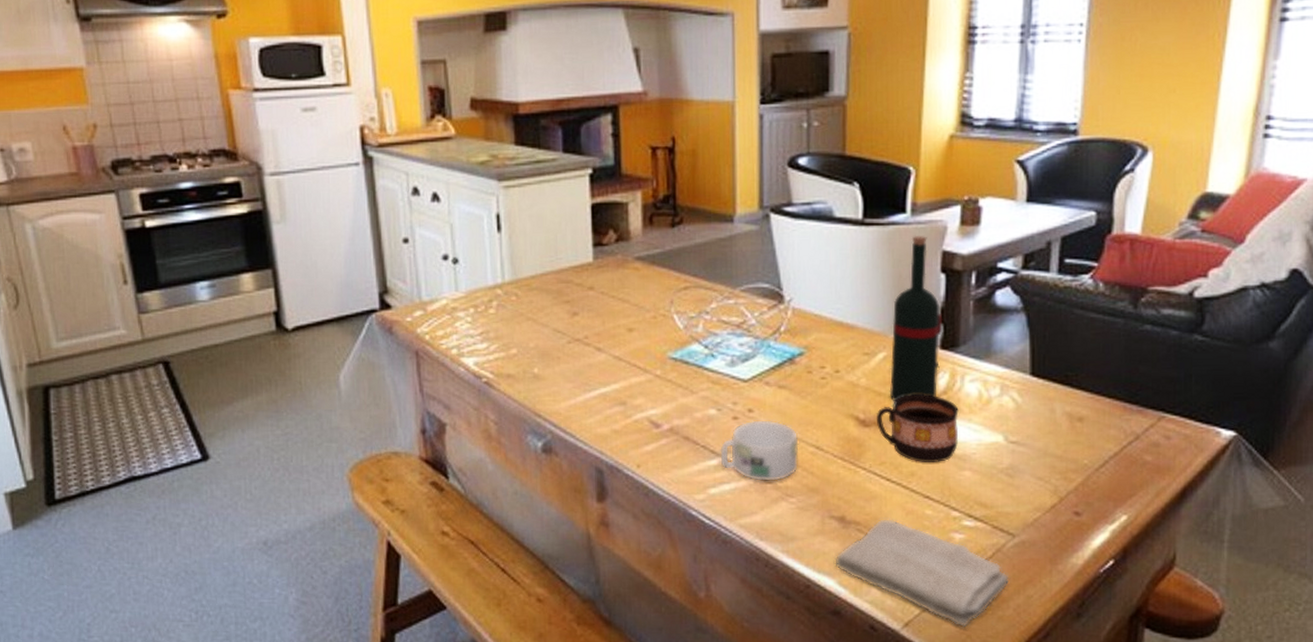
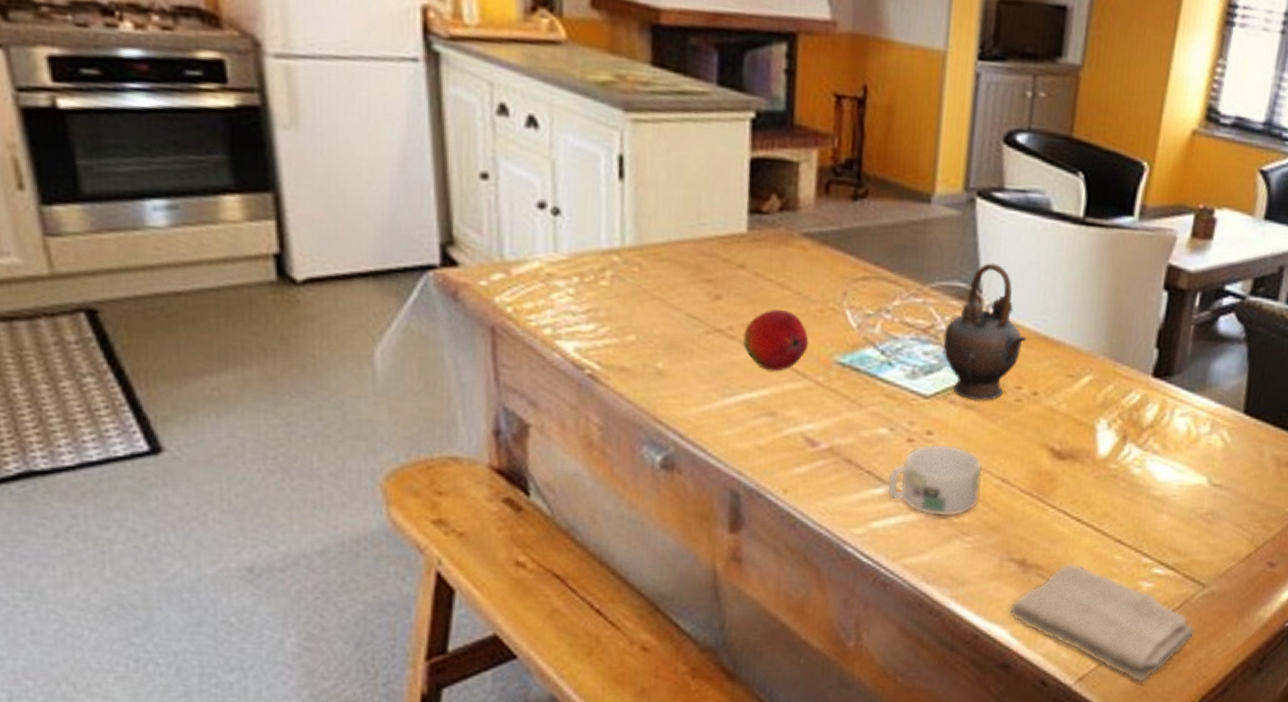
fruit: none [595,320,647,369] -> present [742,310,809,371]
teapot: none [754,265,825,381] -> present [943,263,1028,401]
cup: present [876,394,959,463] -> none [1072,426,1164,504]
wine bottle: present [889,235,943,402] -> none [1091,243,1160,433]

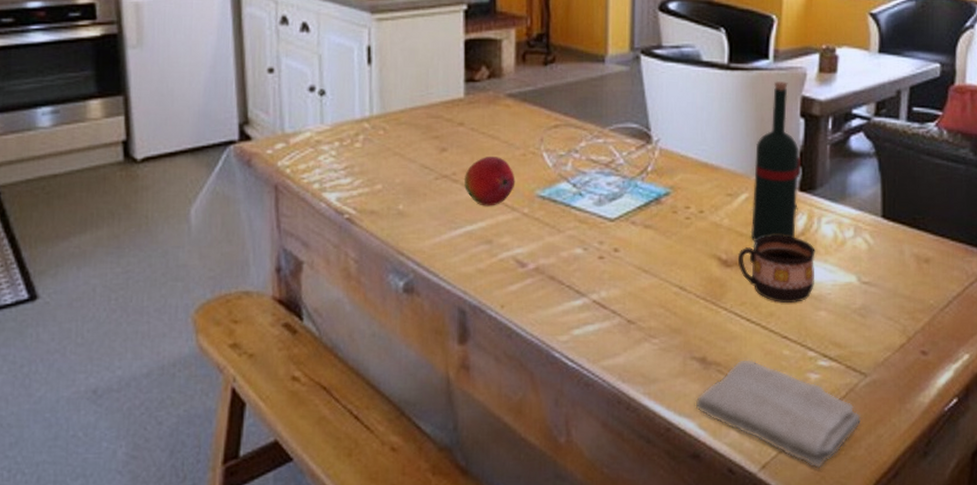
mug: present [887,444,983,517] -> none [585,260,663,323]
teapot: present [943,263,1028,401] -> none [622,106,691,221]
cup: none [1072,426,1164,504] -> present [737,235,815,304]
wine bottle: none [1091,243,1160,433] -> present [750,80,802,243]

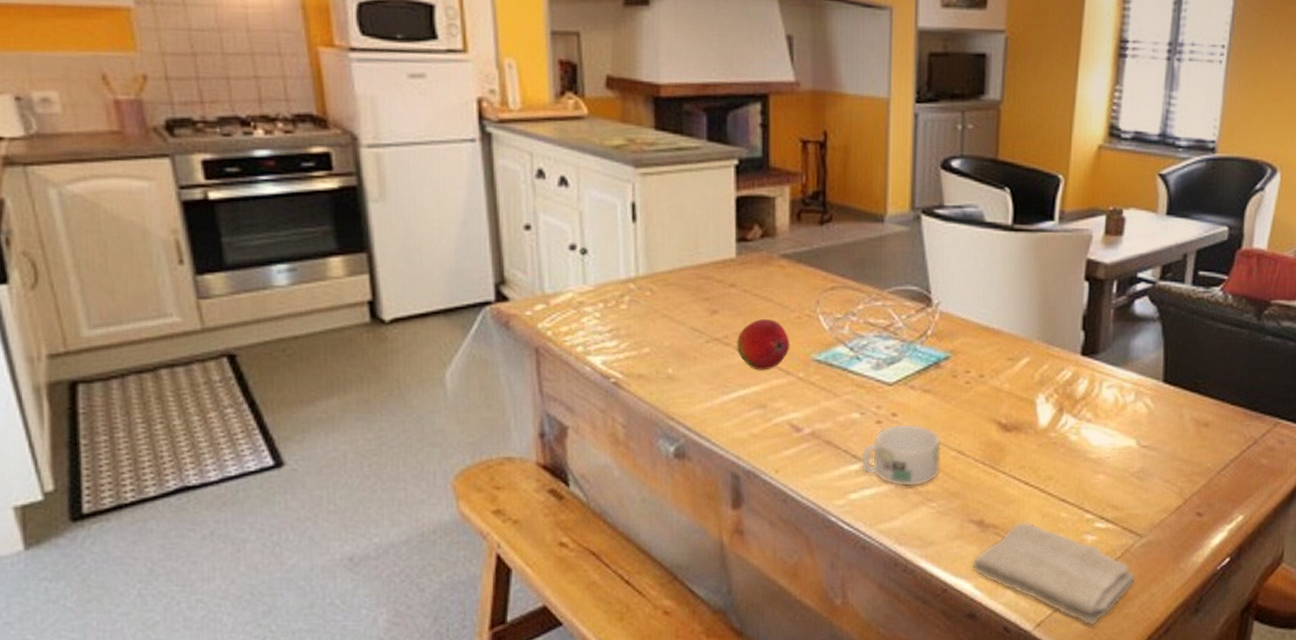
mug: none [585,260,663,323] -> present [862,424,941,487]
cup: present [737,235,815,304] -> none [1017,400,1096,467]
wine bottle: present [750,80,802,243] -> none [1031,242,1085,407]

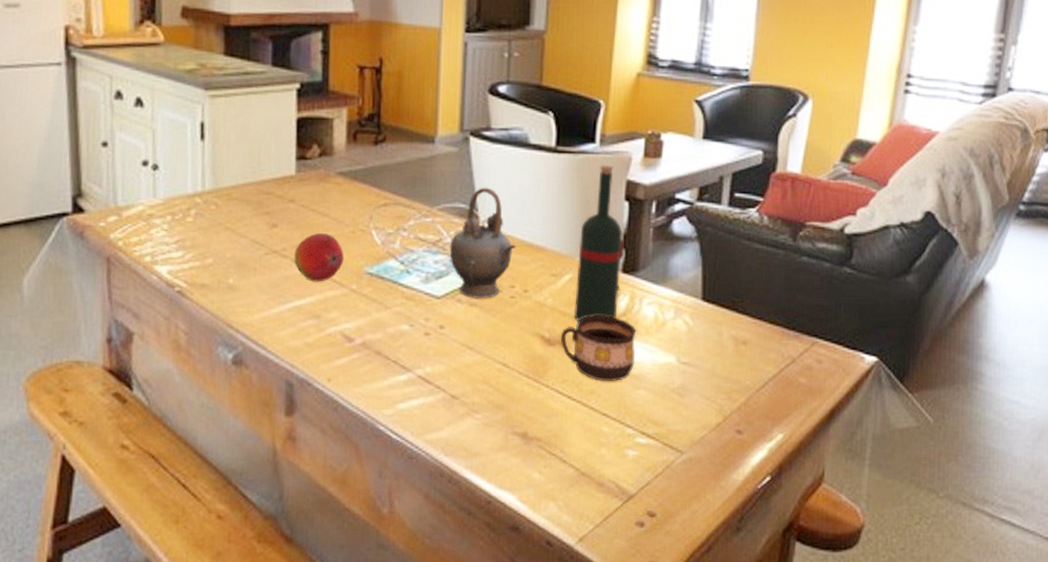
mug: present [862,424,941,487] -> none [410,336,487,398]
teapot: none [901,268,972,385] -> present [449,187,517,299]
washcloth: present [972,521,1136,626] -> none [515,434,677,543]
cup: none [1017,400,1096,467] -> present [560,315,636,382]
wine bottle: none [1031,242,1085,407] -> present [573,164,625,322]

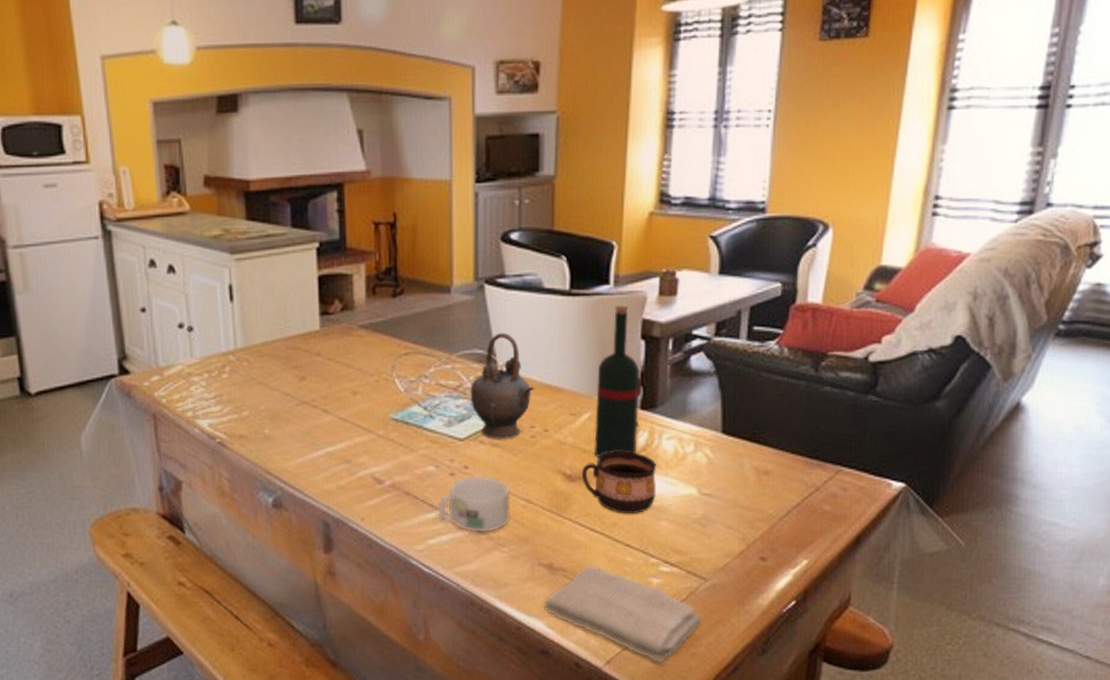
fruit: present [293,233,344,282] -> none [322,384,370,429]
mug: none [410,336,487,398] -> present [438,476,511,533]
washcloth: none [515,434,677,543] -> present [543,565,702,664]

